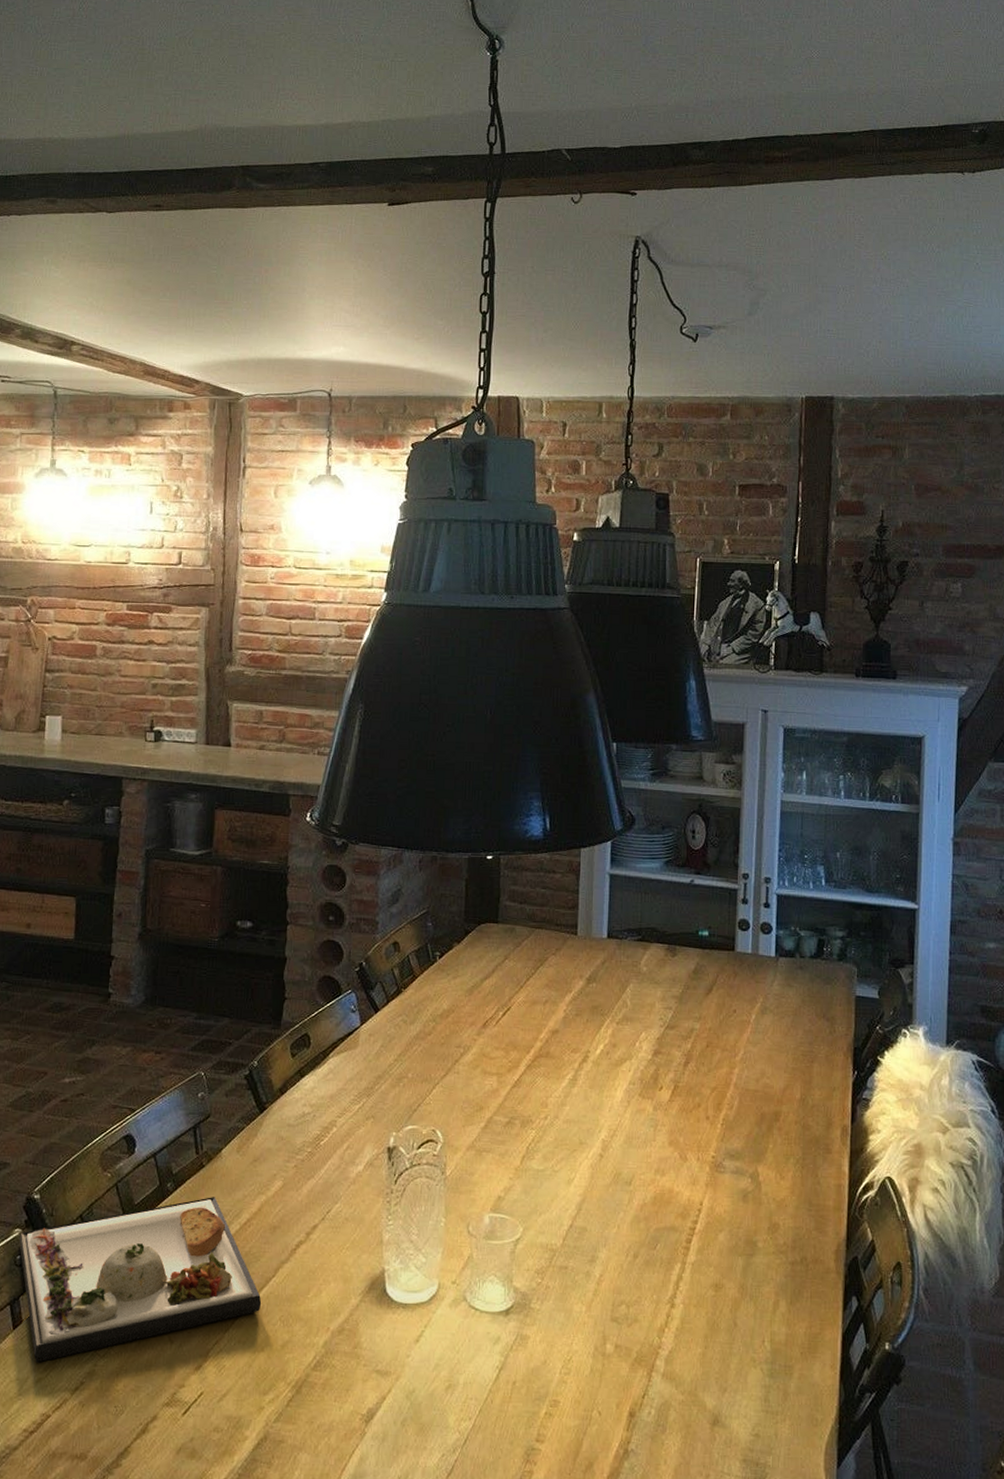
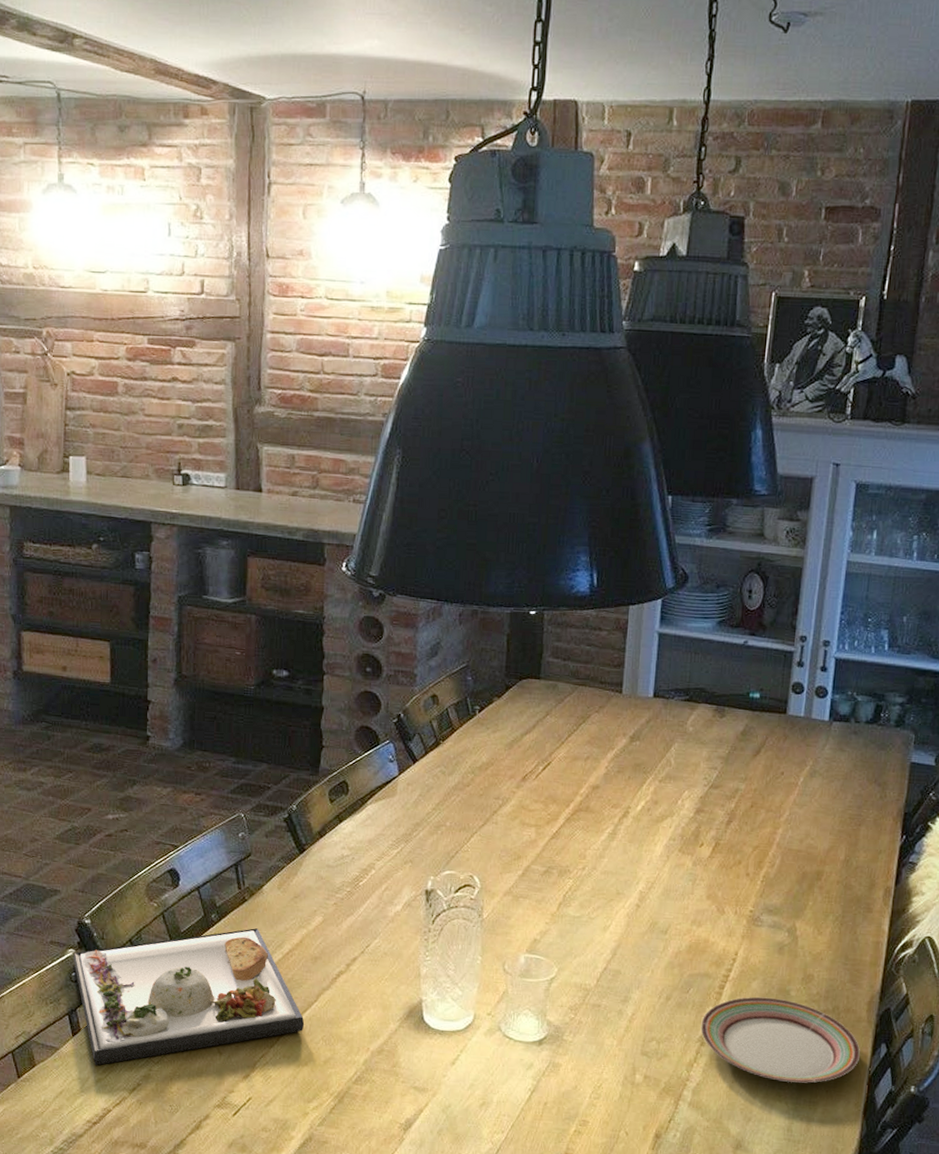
plate: none [670,1250,831,1345] -> present [700,996,860,1083]

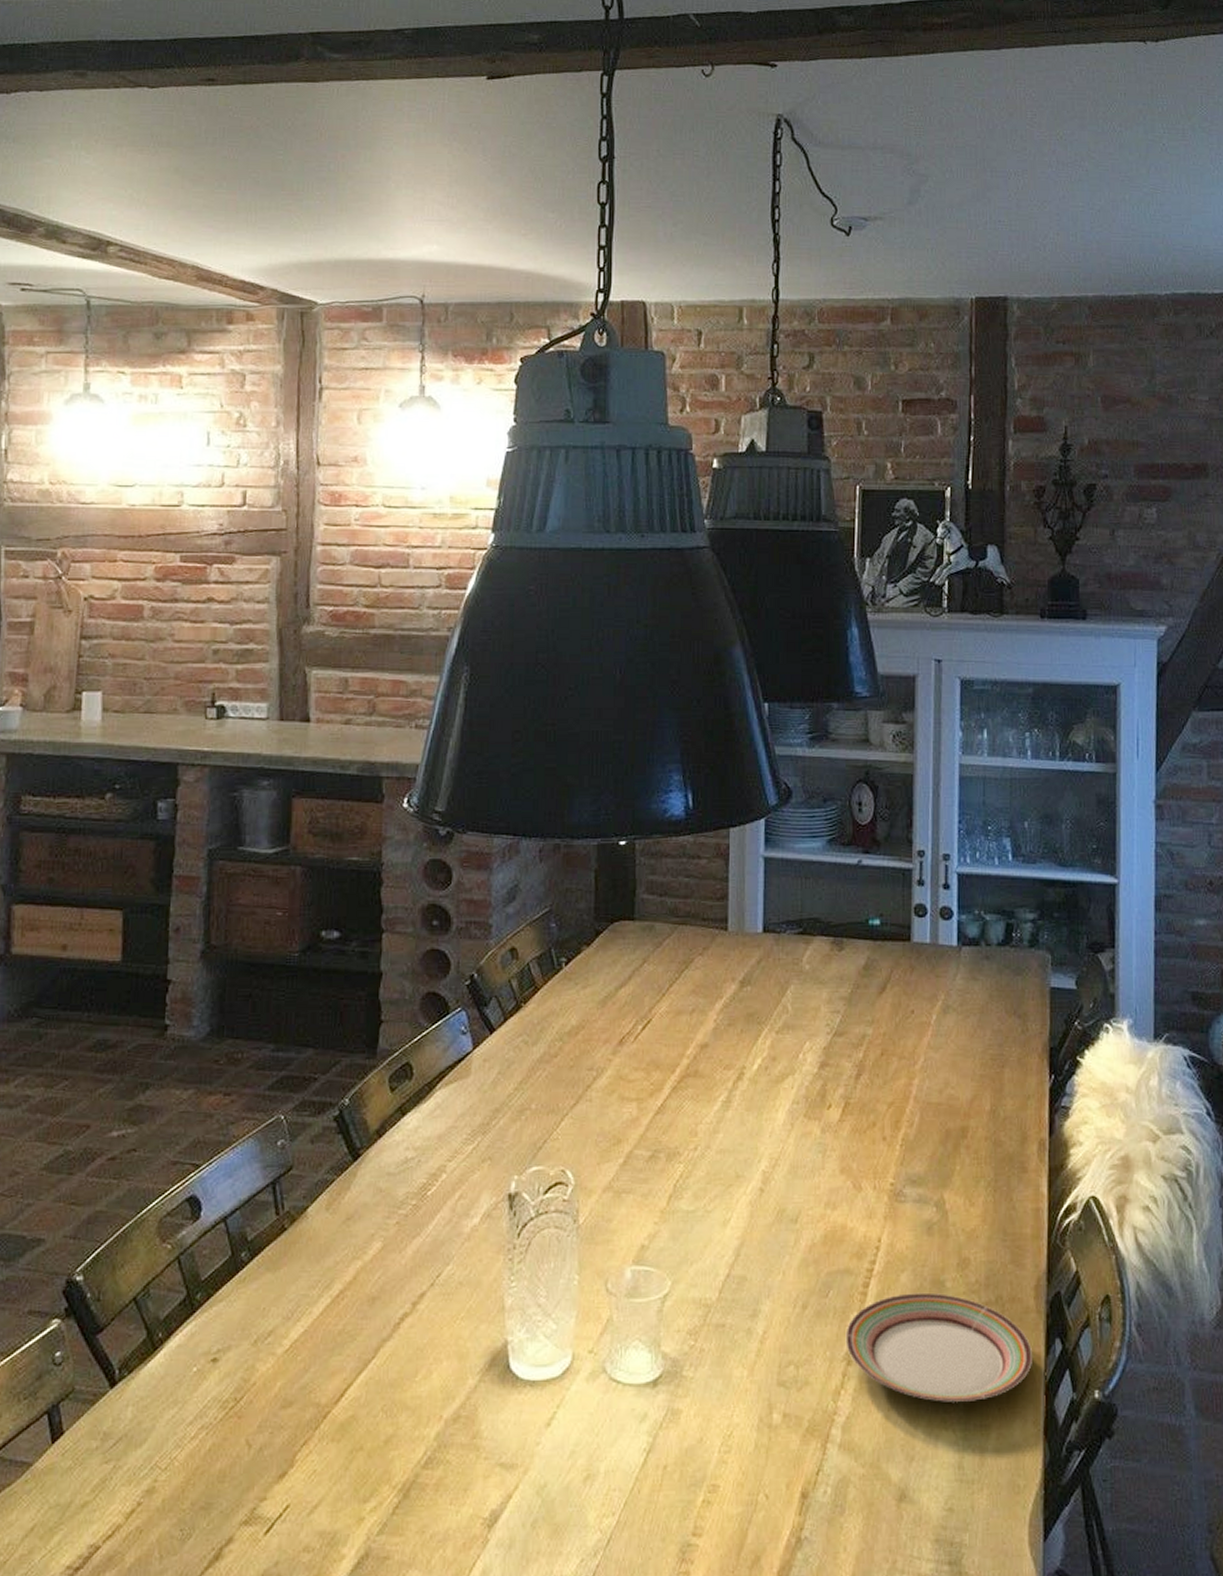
dinner plate: present [73,928,305,1066] -> none [58,1266,360,1483]

